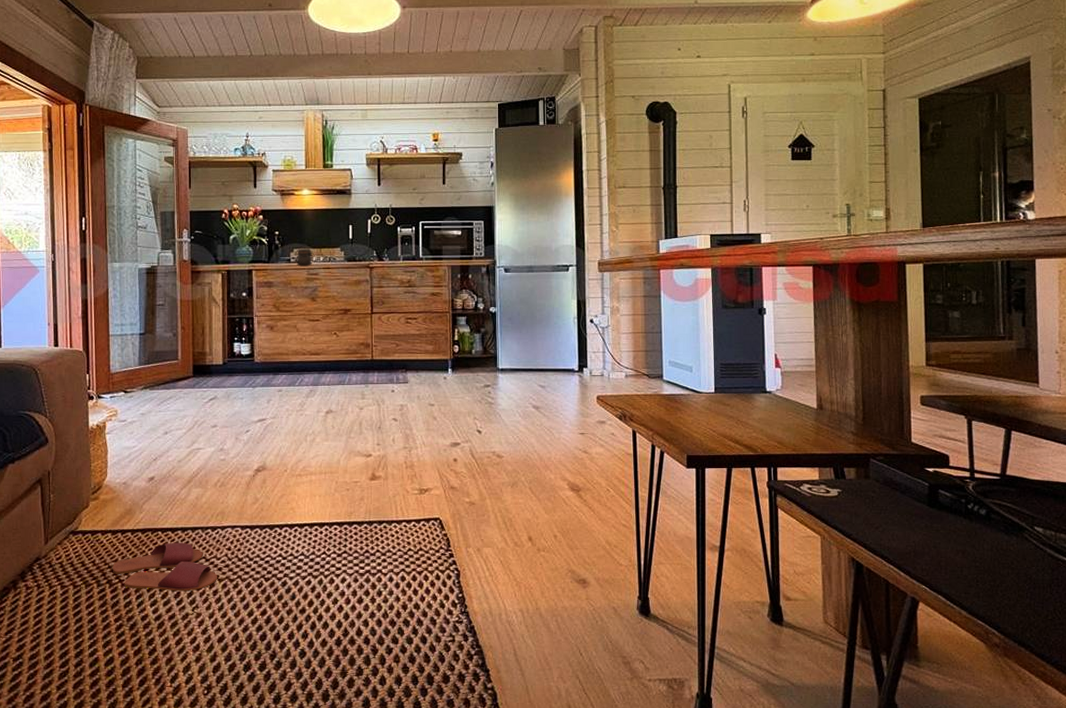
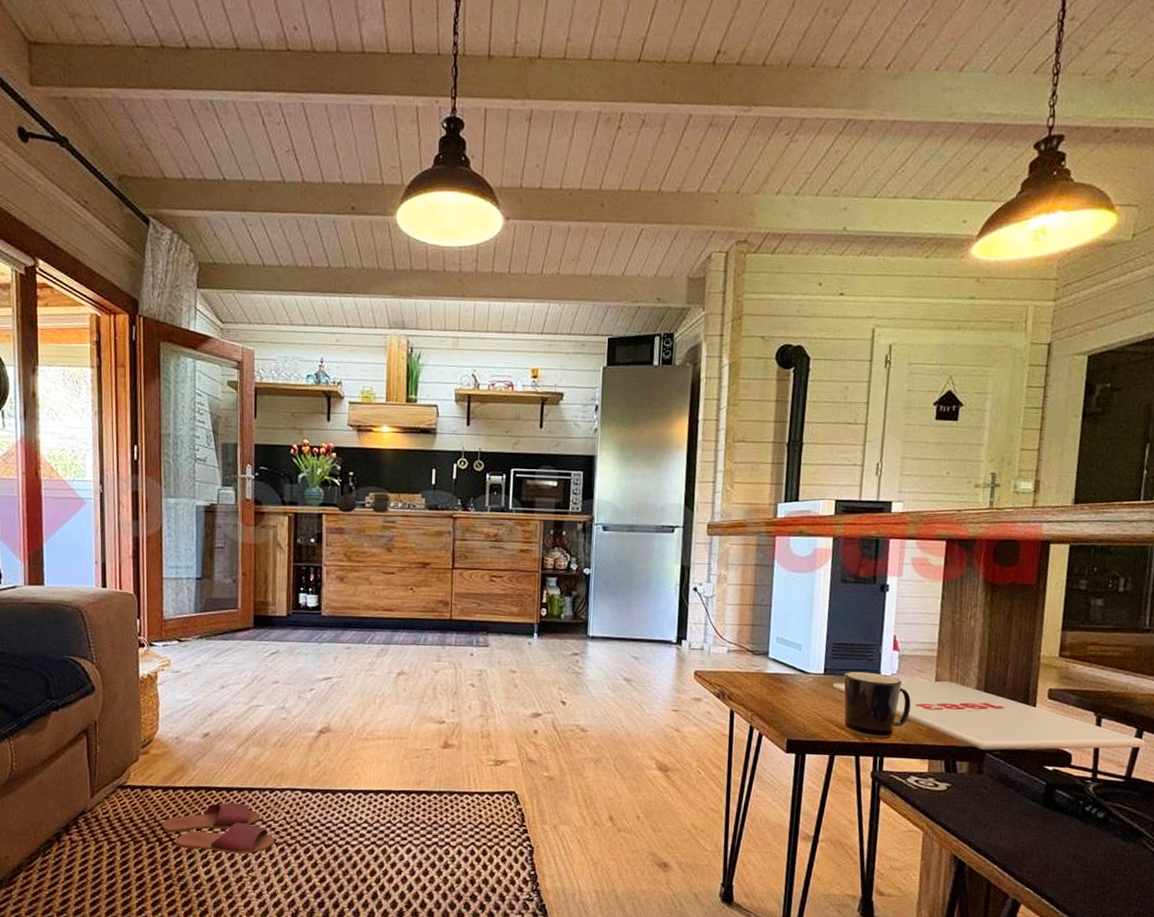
kettle: none [265,243,283,268] -> present [336,485,357,513]
magazine: none [724,393,1015,457] -> present [832,680,1146,751]
mug: none [733,389,797,451] -> present [843,671,911,740]

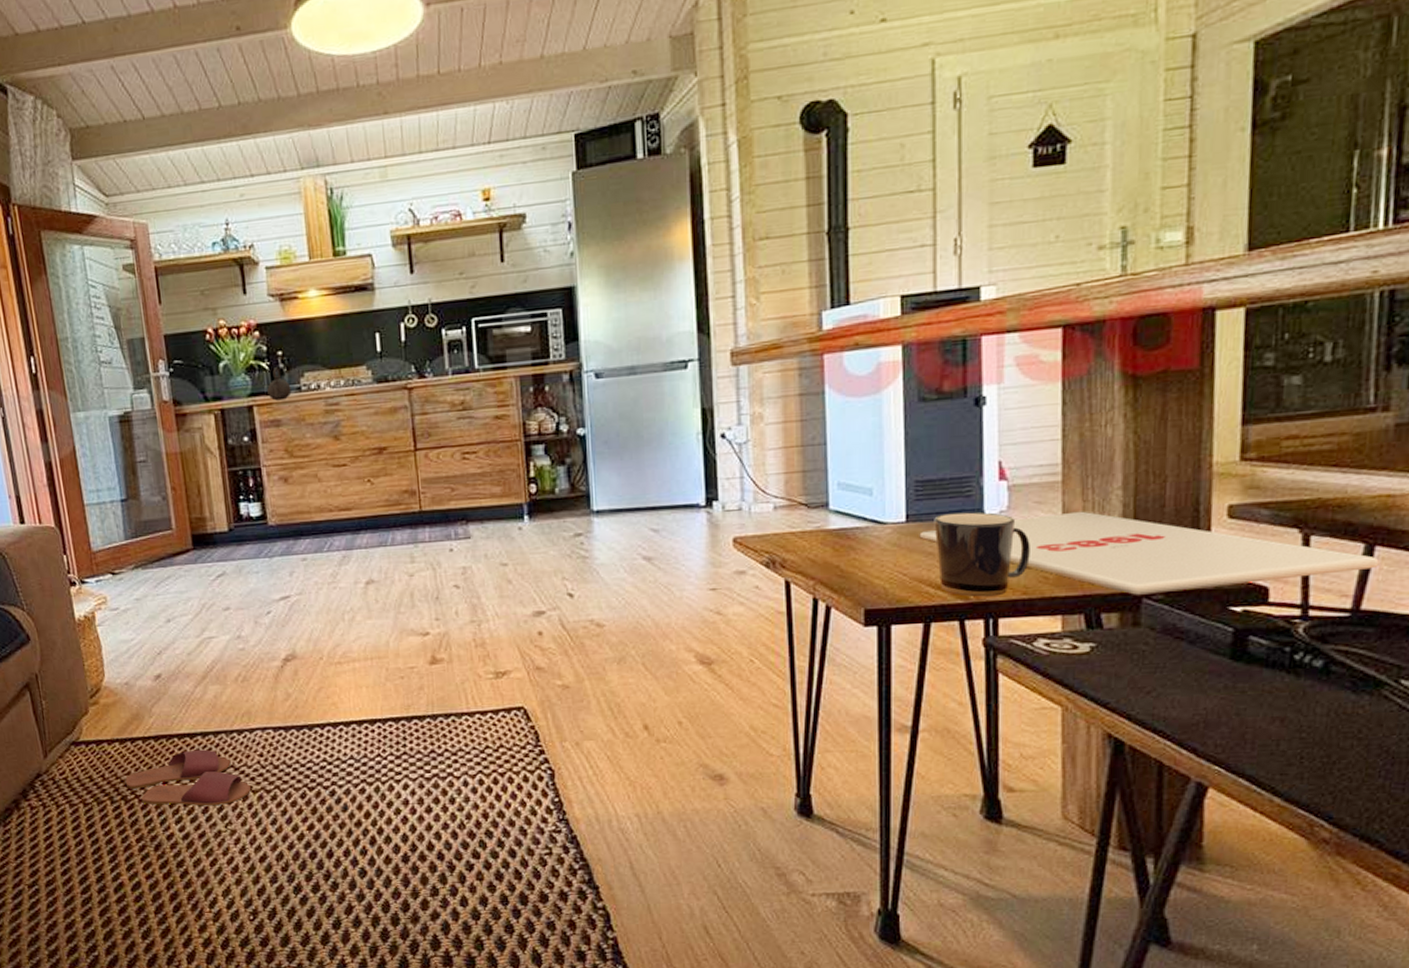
jar: present [370,492,392,513] -> none [306,370,332,396]

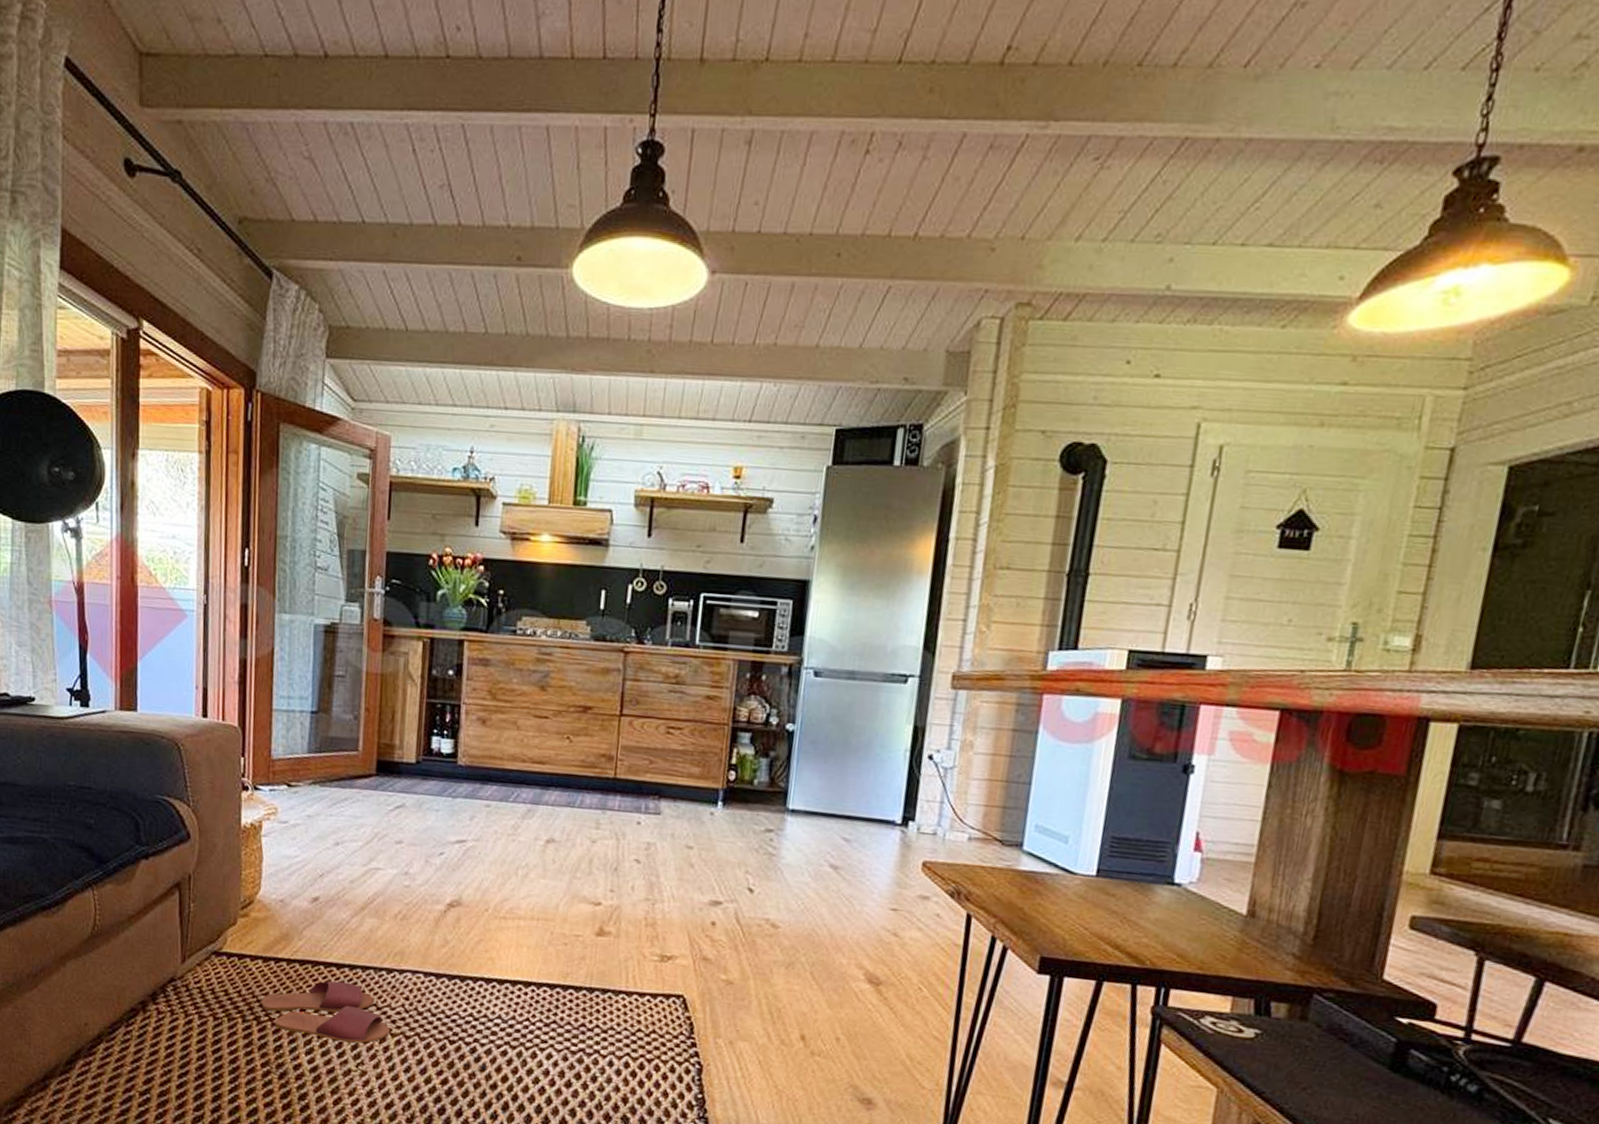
kettle: present [267,367,292,401] -> none [481,605,507,641]
magazine: present [919,511,1379,596] -> none [1106,888,1547,1004]
mug: present [934,512,1030,598] -> none [1119,874,1214,967]

